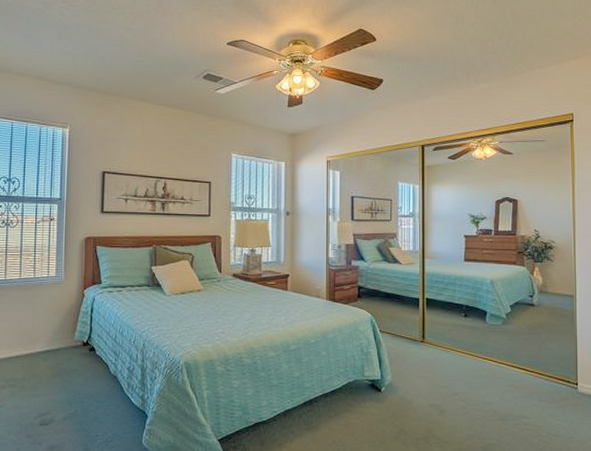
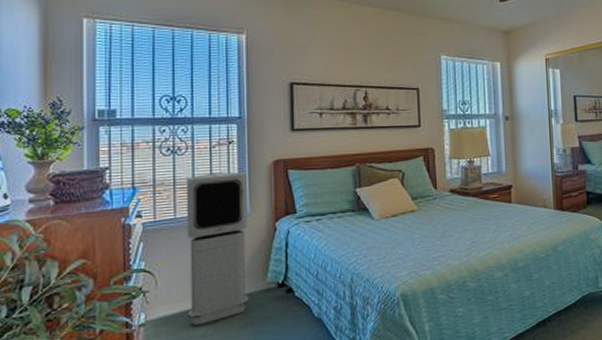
air purifier: none [11,244,63,370] -> present [186,172,250,325]

